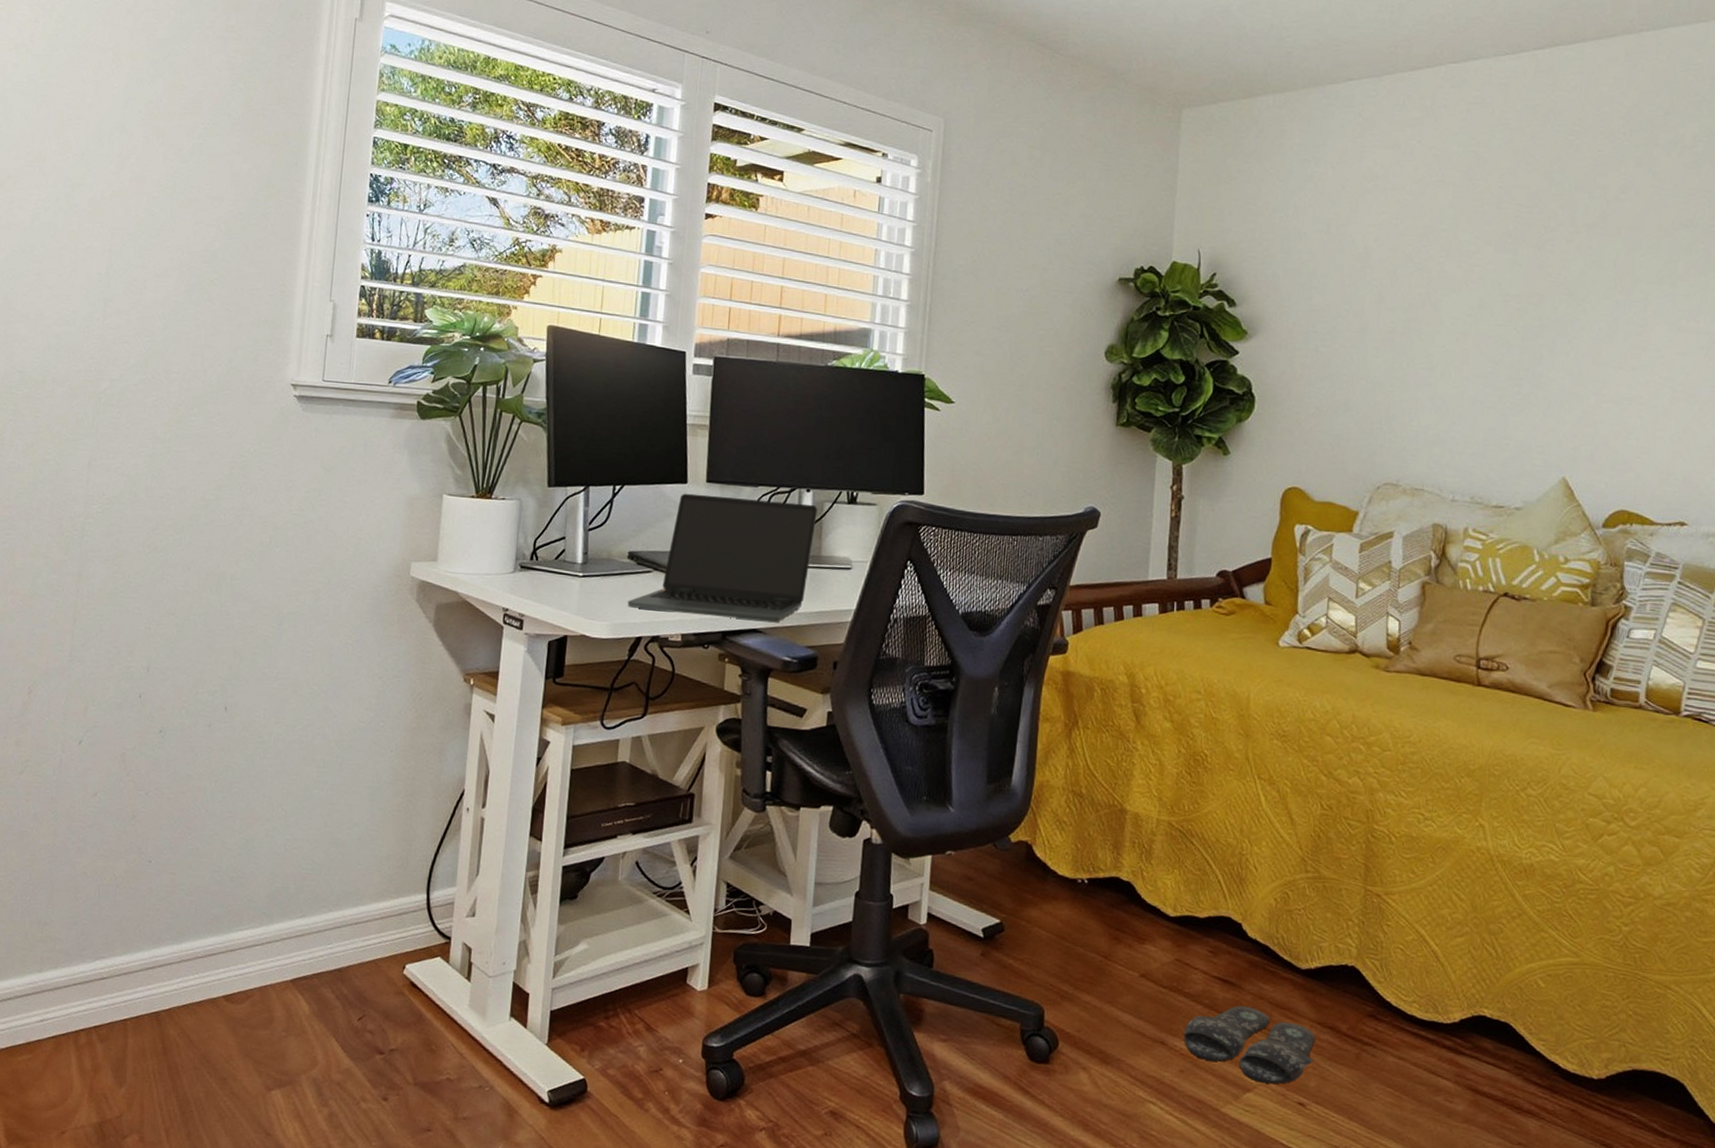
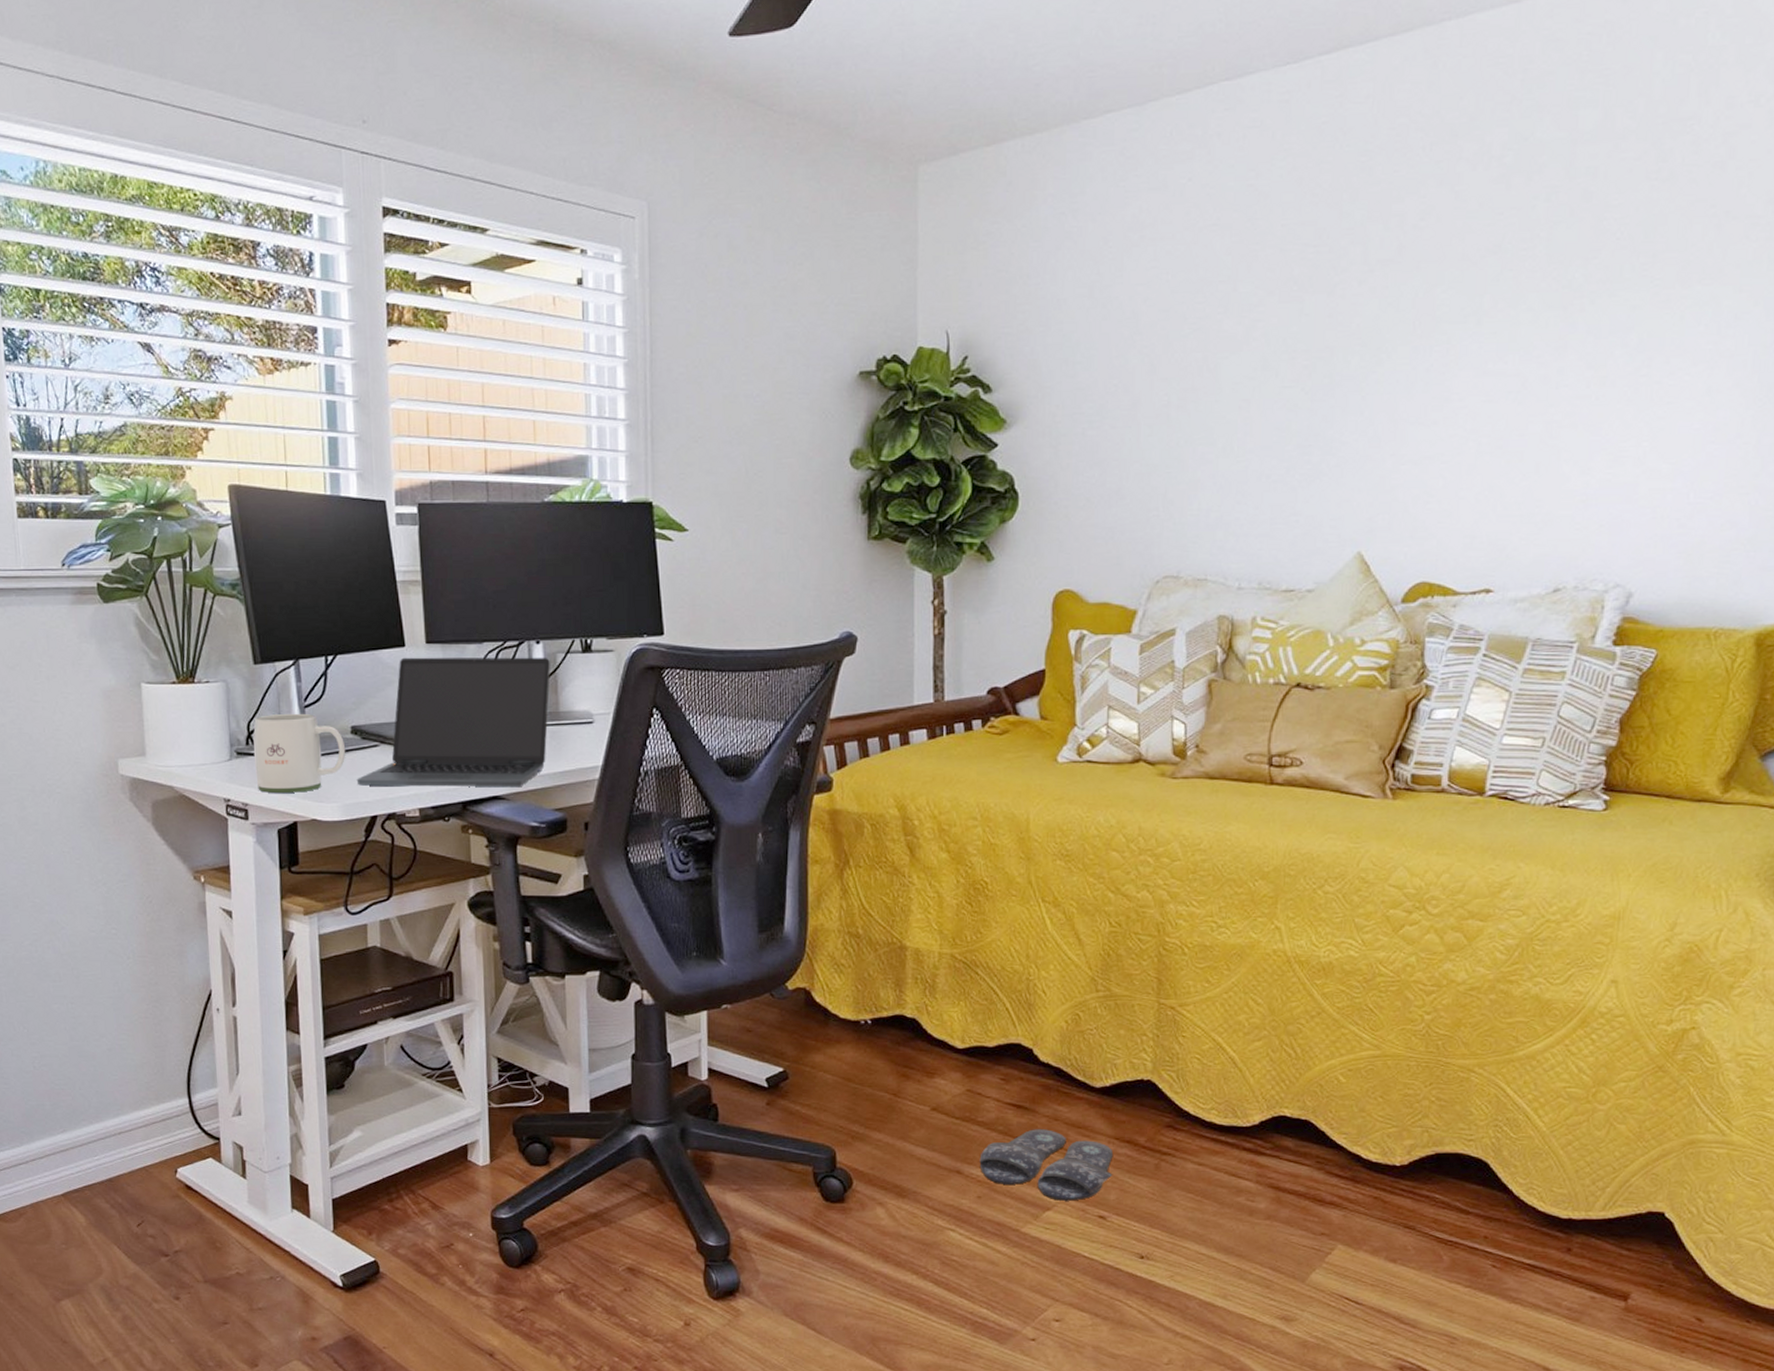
mug: none [535,534,622,609] -> present [253,713,346,793]

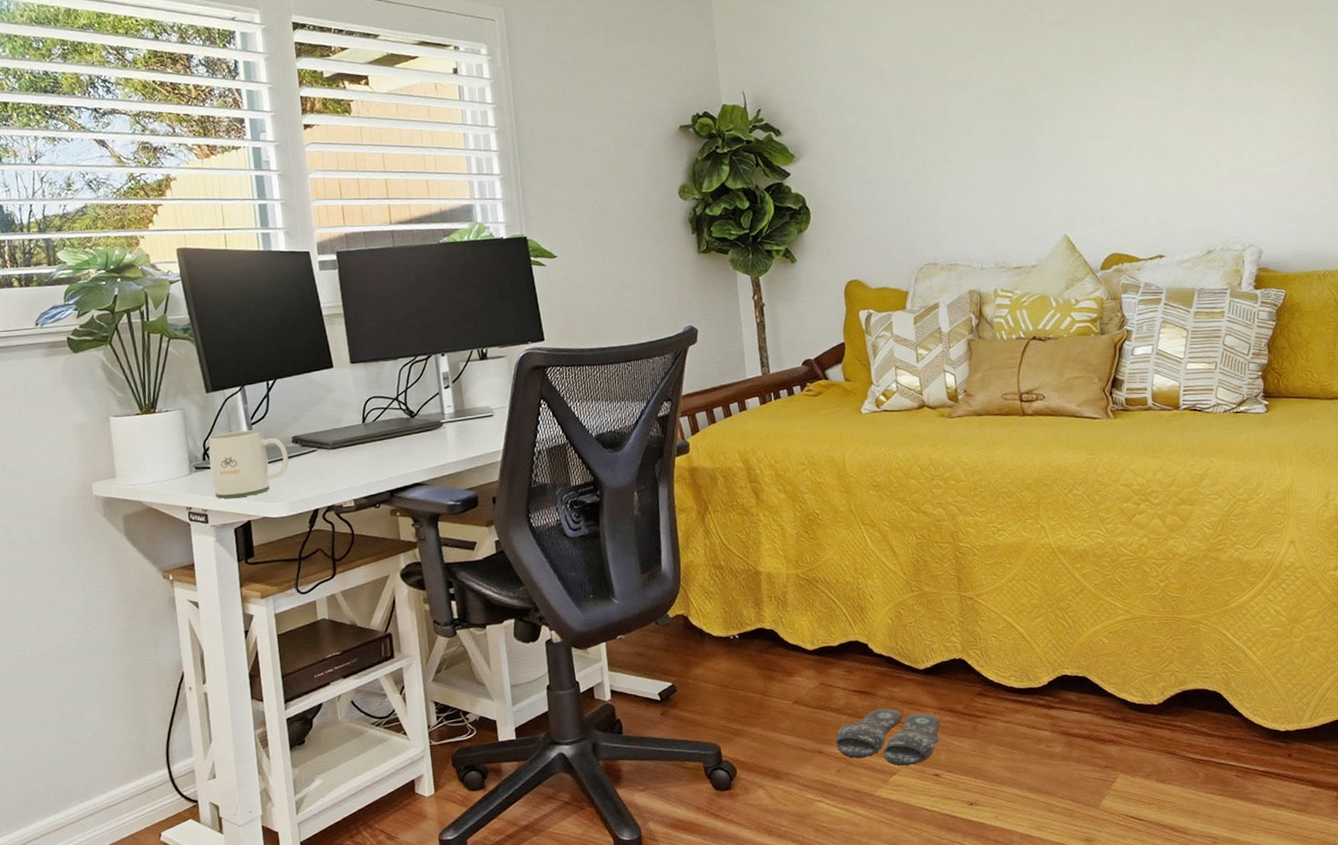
laptop: present [356,657,550,787] -> none [299,366,457,485]

